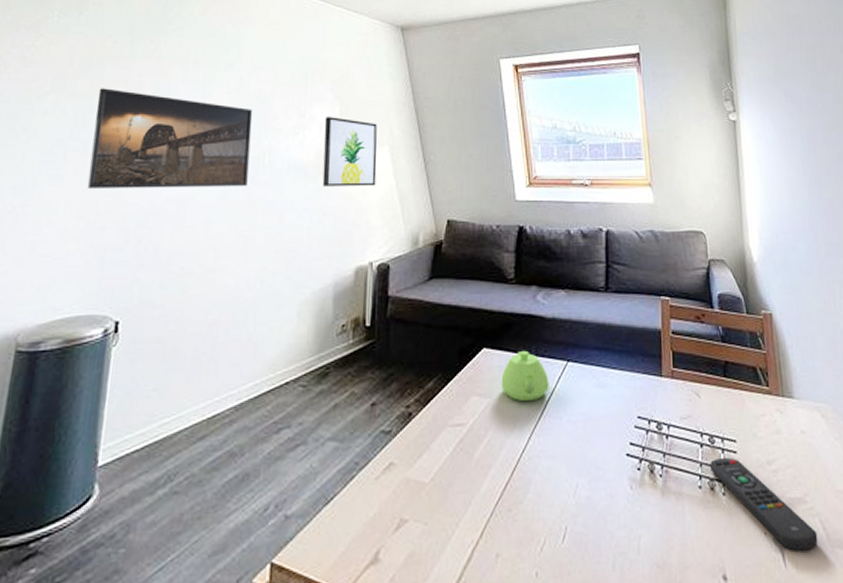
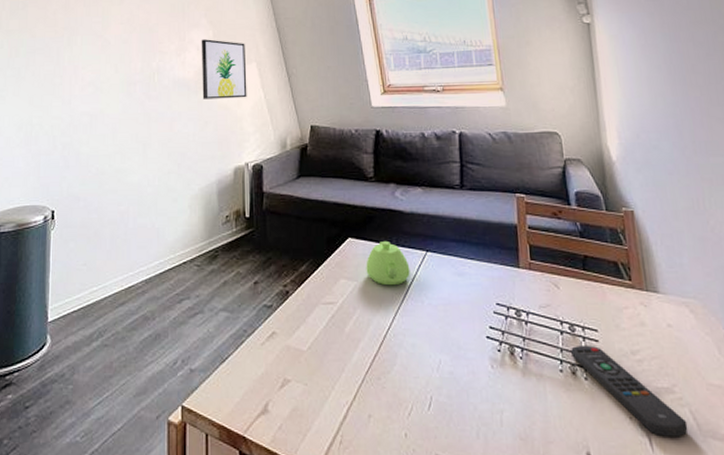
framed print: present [87,88,253,189] -> none [23,25,143,106]

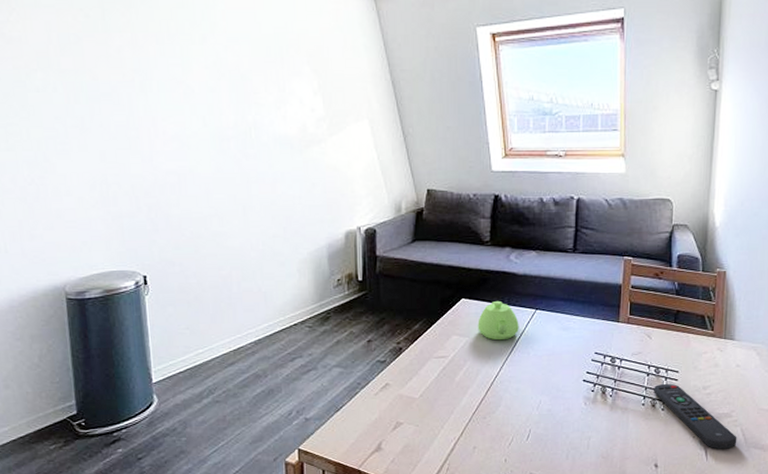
wall art: present [201,39,247,99] -> none [304,91,359,159]

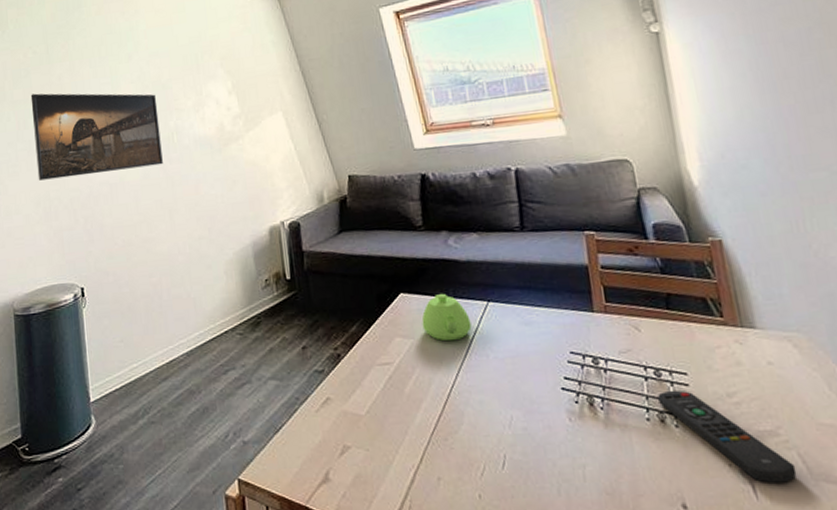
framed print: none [82,64,238,162] -> present [30,93,163,181]

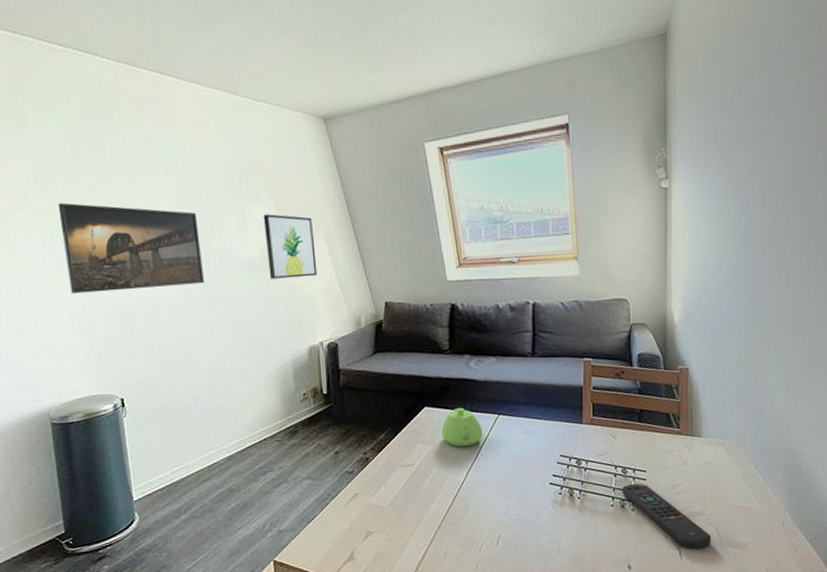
wall art: none [219,90,276,157] -> present [263,214,318,279]

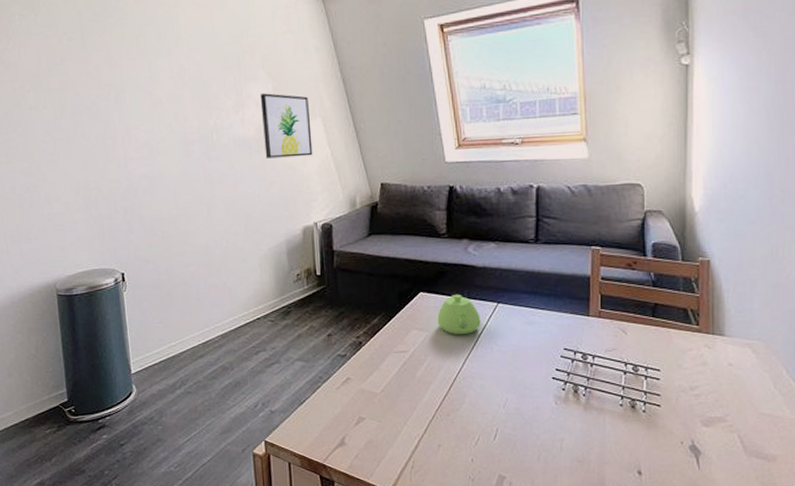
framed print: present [58,202,204,294] -> none [67,82,202,170]
remote control: present [622,483,712,549] -> none [633,382,734,457]

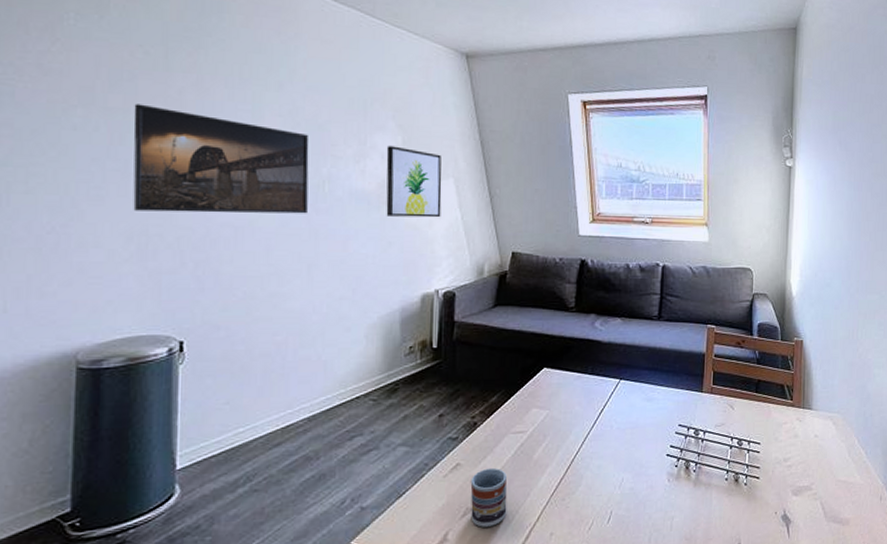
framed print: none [67,82,202,170] -> present [133,104,309,214]
cup: none [360,383,396,435] -> present [470,467,507,527]
teapot: present [437,294,481,335] -> none [559,370,603,413]

